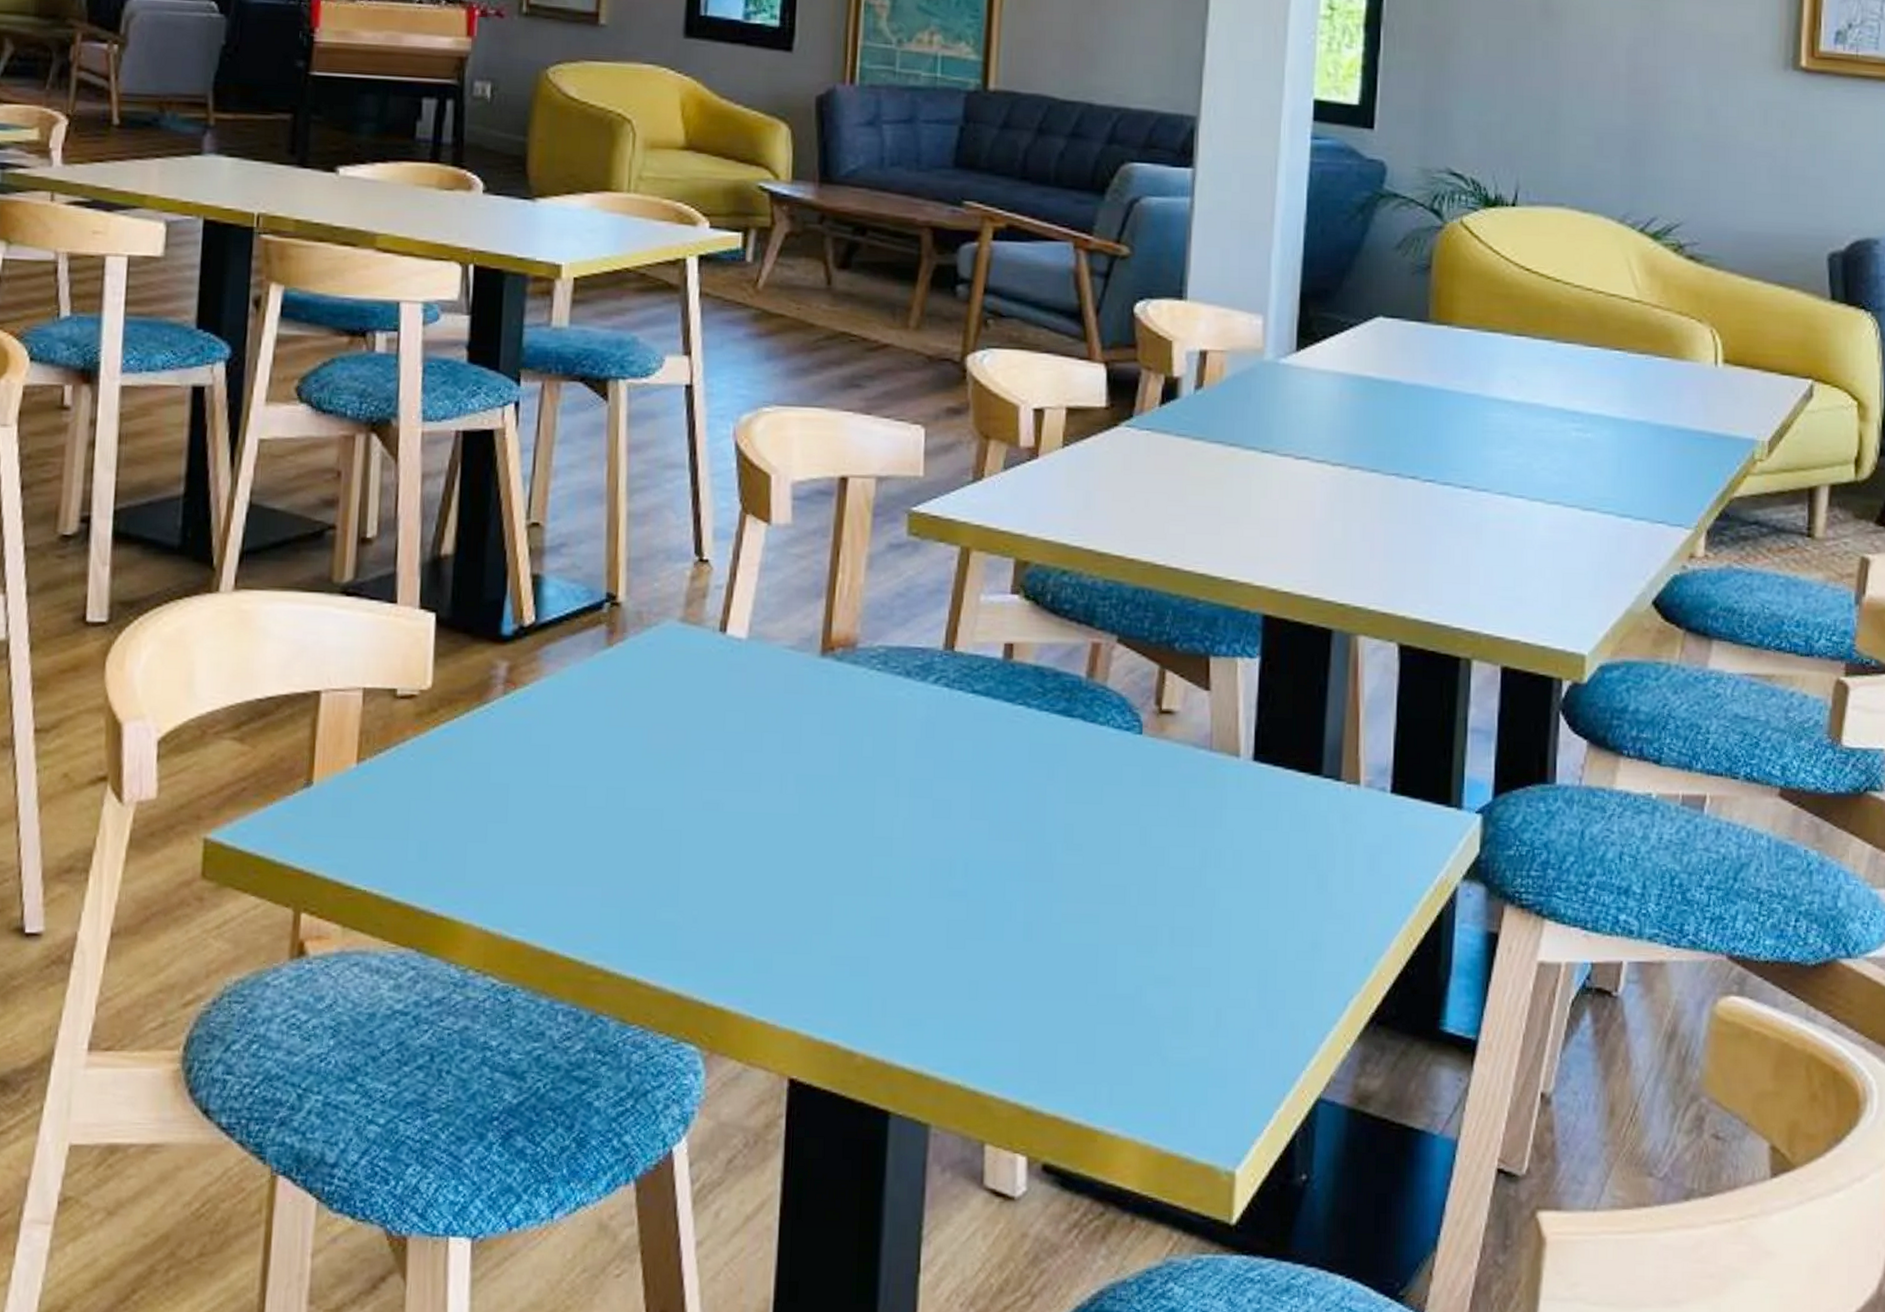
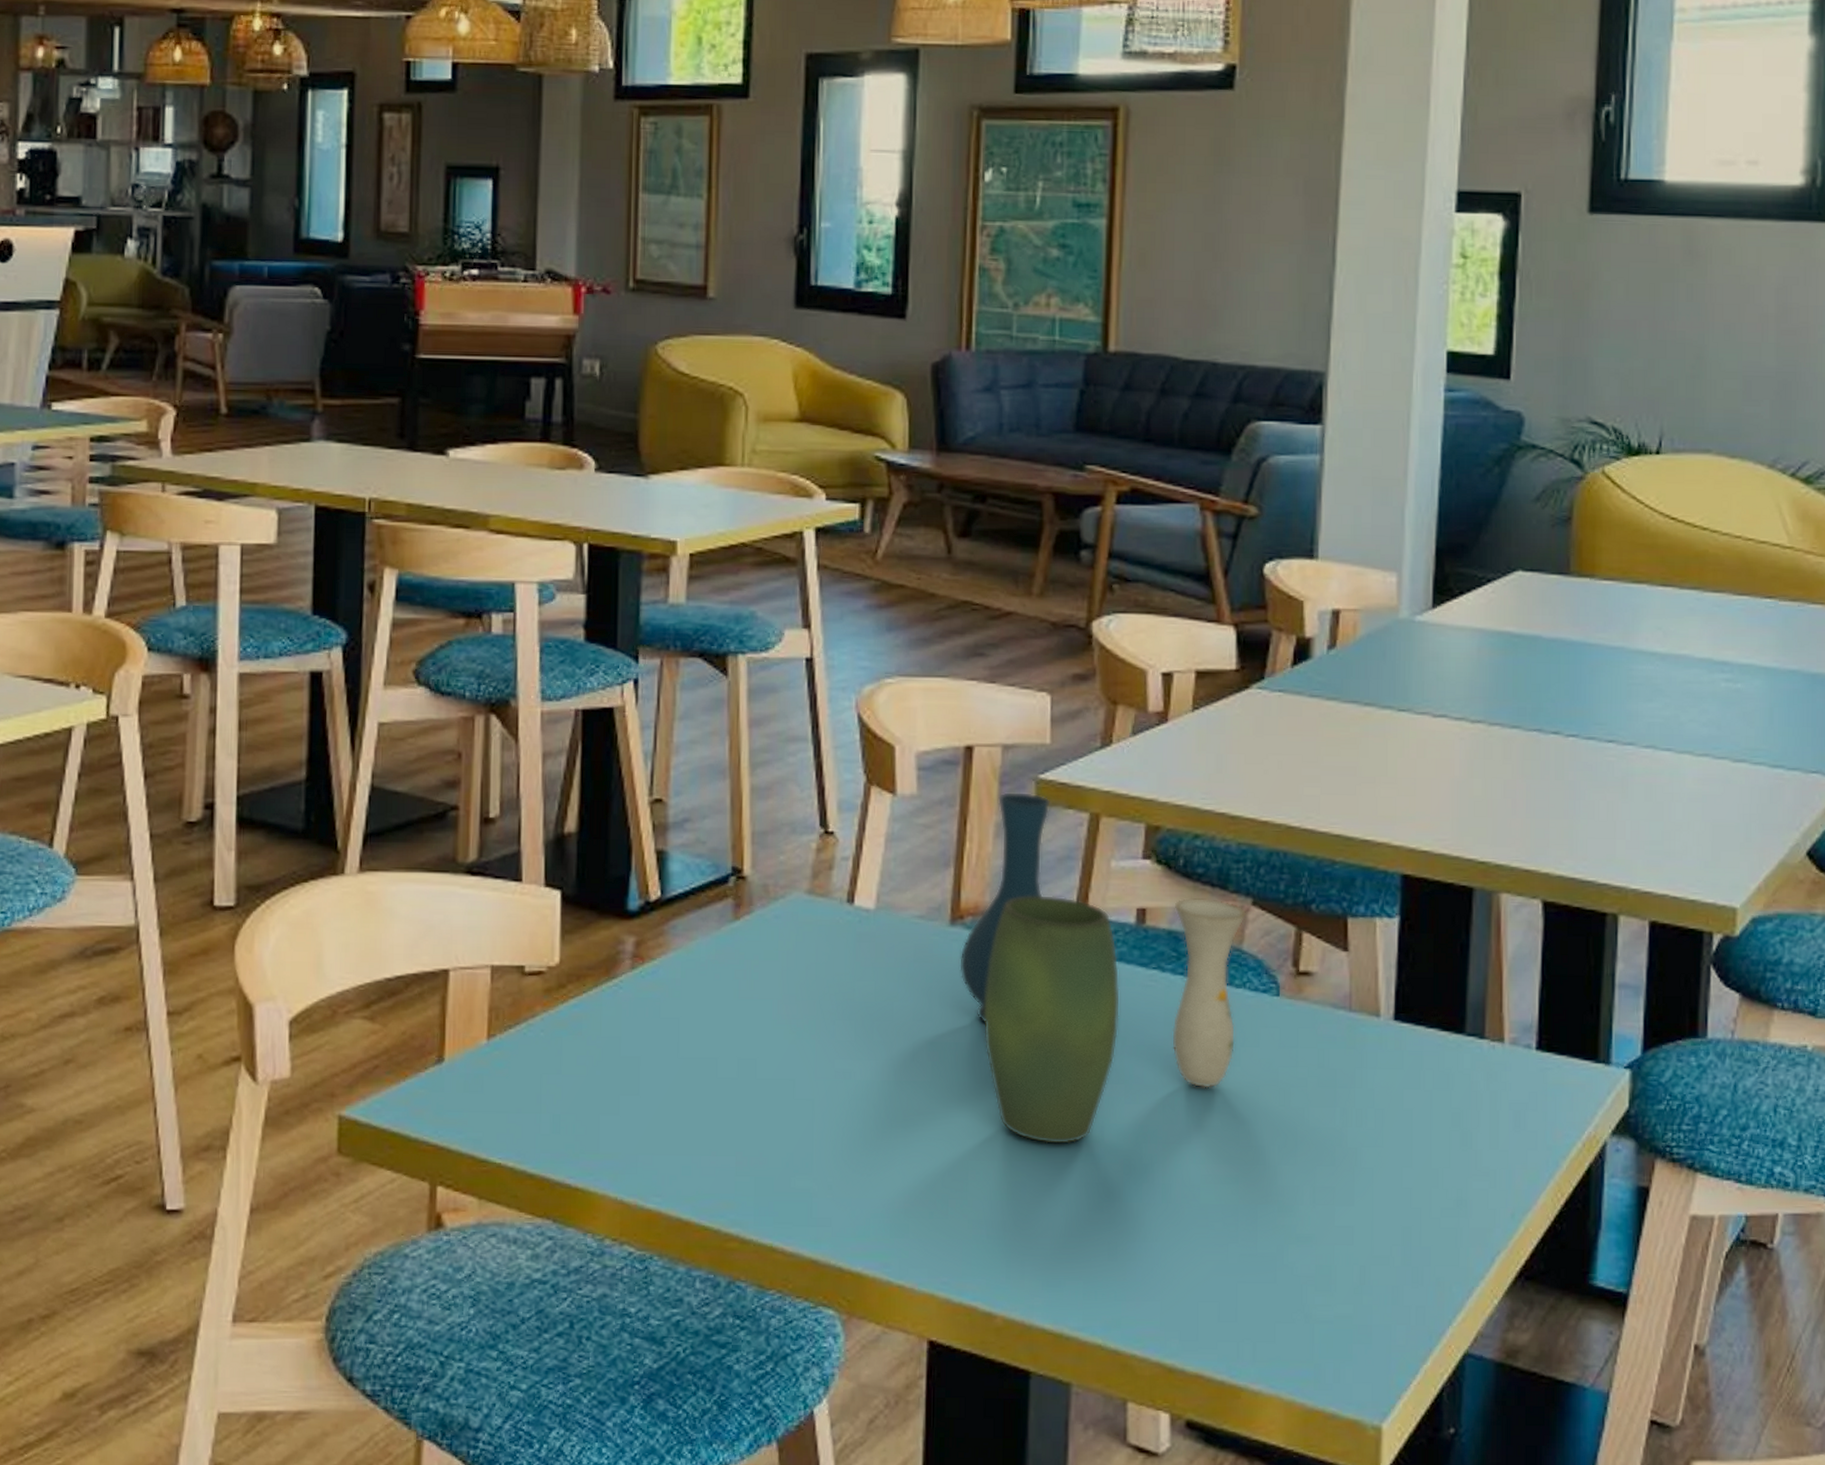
vase: none [828,523,1112,881] -> present [958,791,1247,1145]

